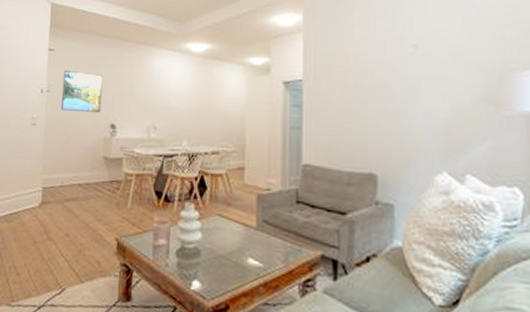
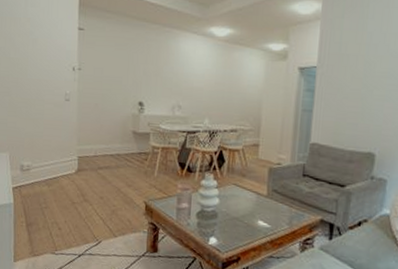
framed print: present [60,70,103,113] -> none [92,49,131,91]

